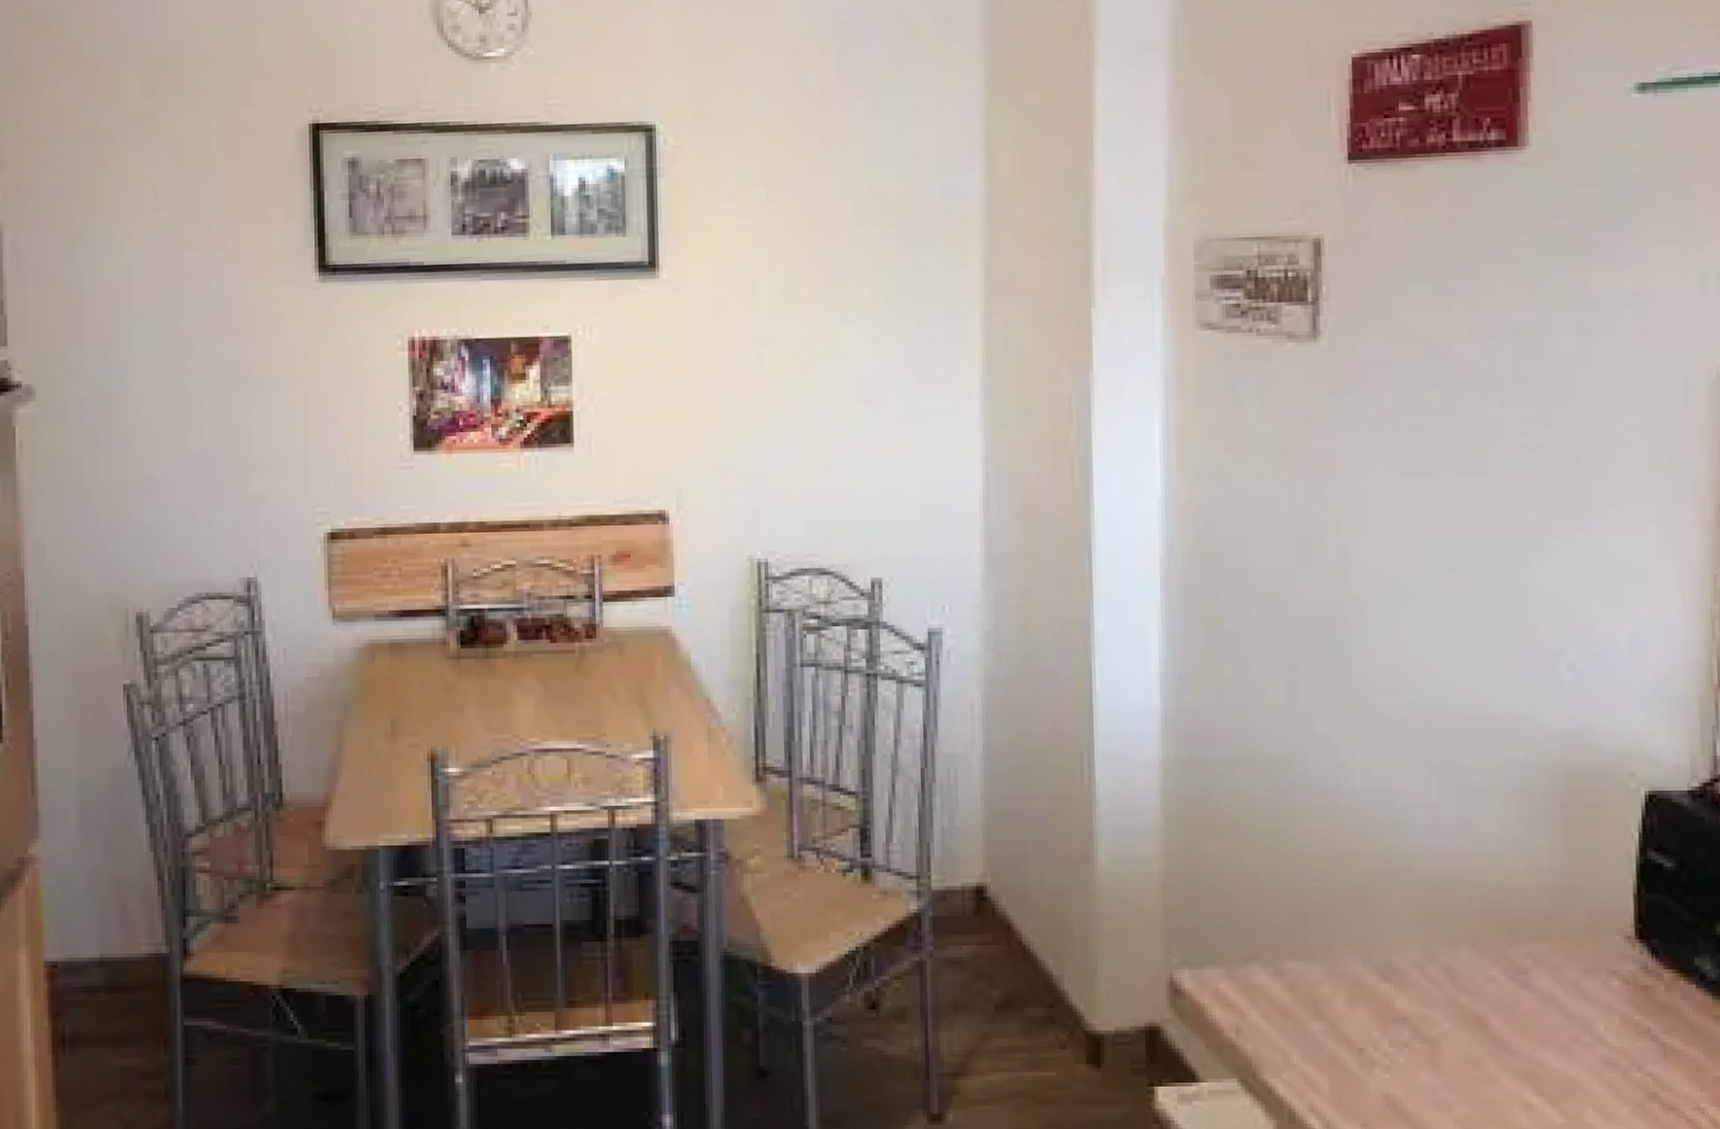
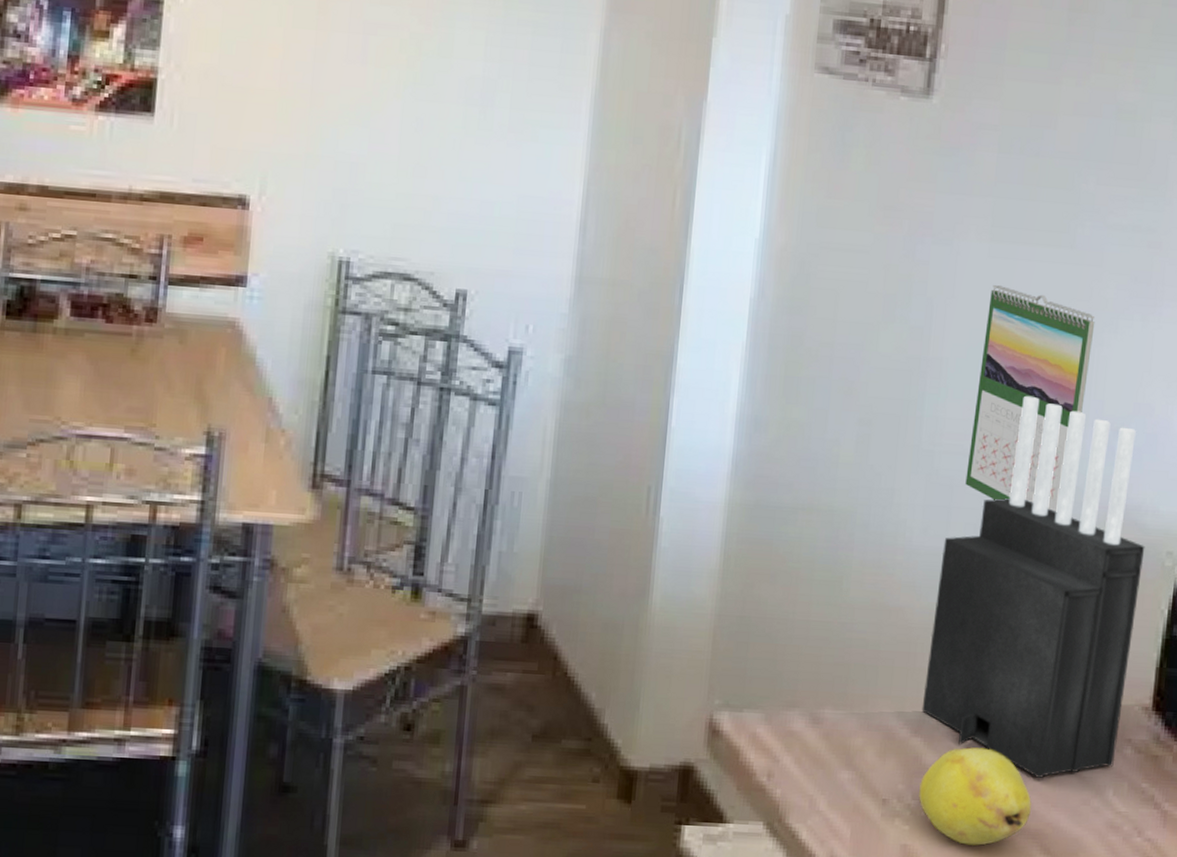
knife block: none [1387,627,1605,1017] -> present [921,396,1145,778]
fruit: none [1395,989,1517,1091] -> present [919,747,1032,846]
calendar: none [1403,517,1520,742] -> present [965,284,1095,512]

